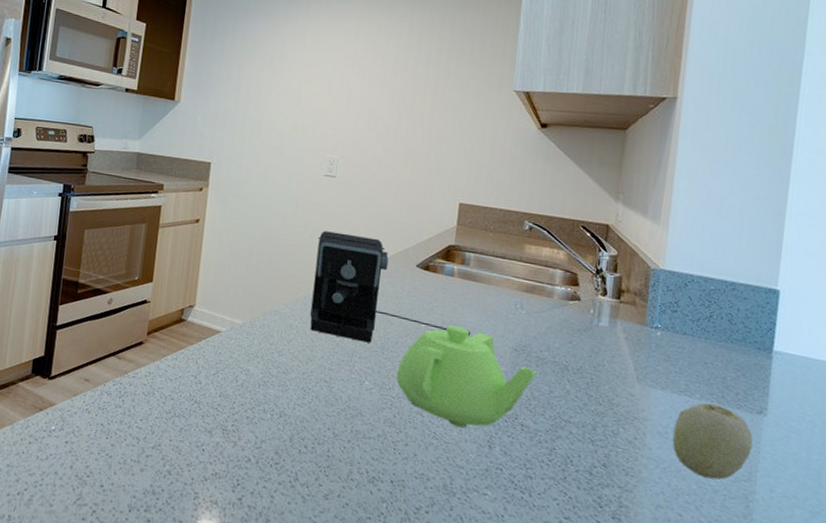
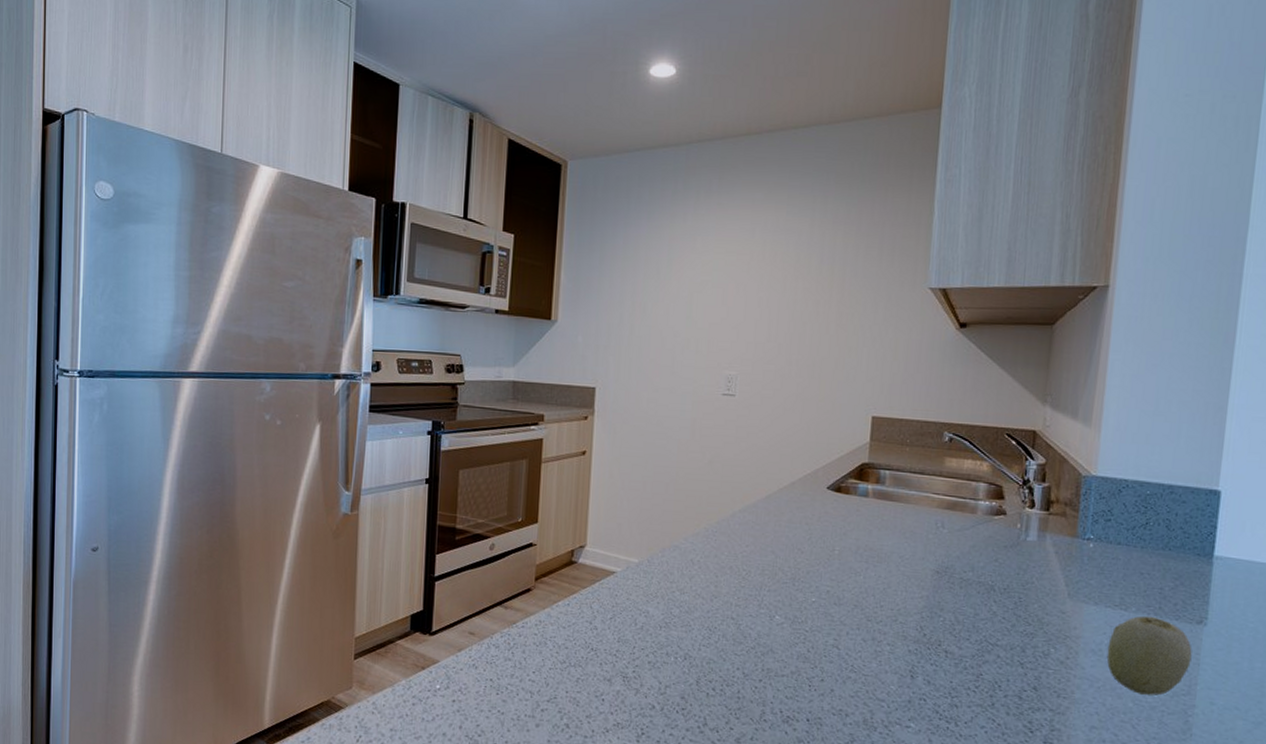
coffee maker: present [310,231,471,343] -> none [713,455,889,574]
teapot: present [396,325,537,428] -> none [809,550,961,658]

